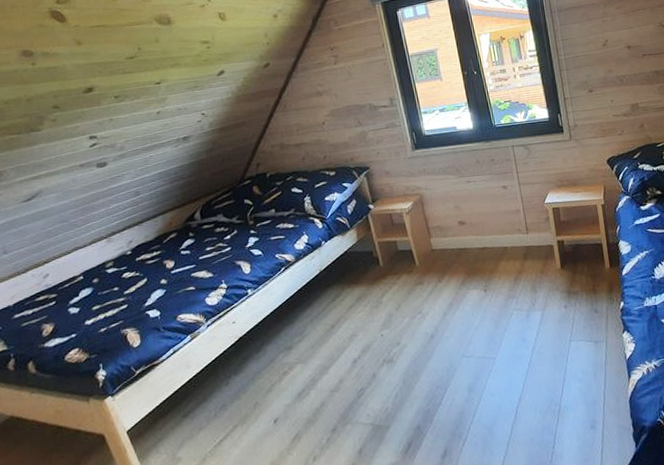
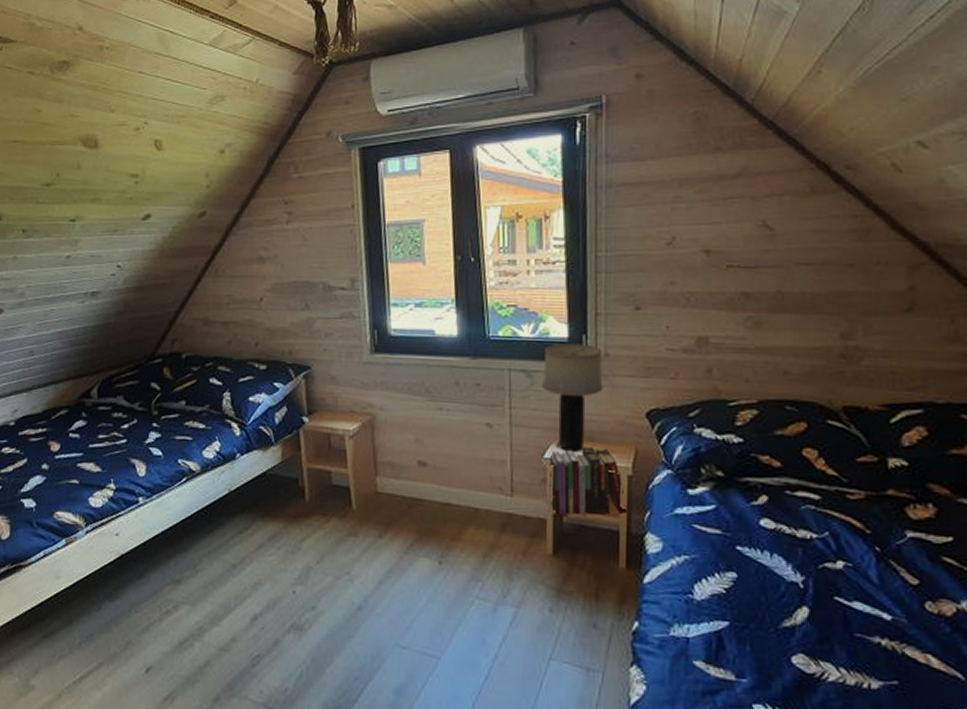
table lamp: none [533,120,577,196] -> present [542,343,603,452]
books: none [549,189,606,240] -> present [549,447,629,515]

